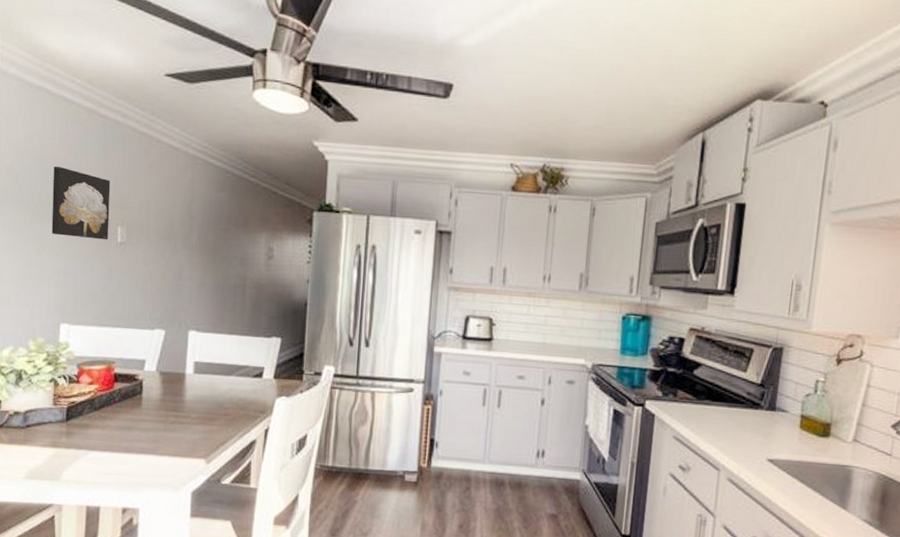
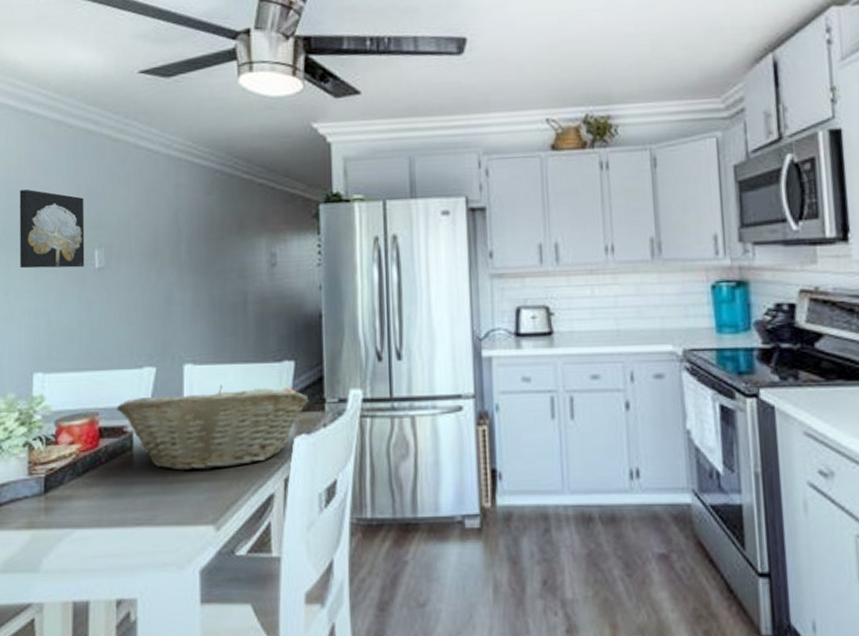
fruit basket: none [130,350,290,417] -> present [117,384,309,471]

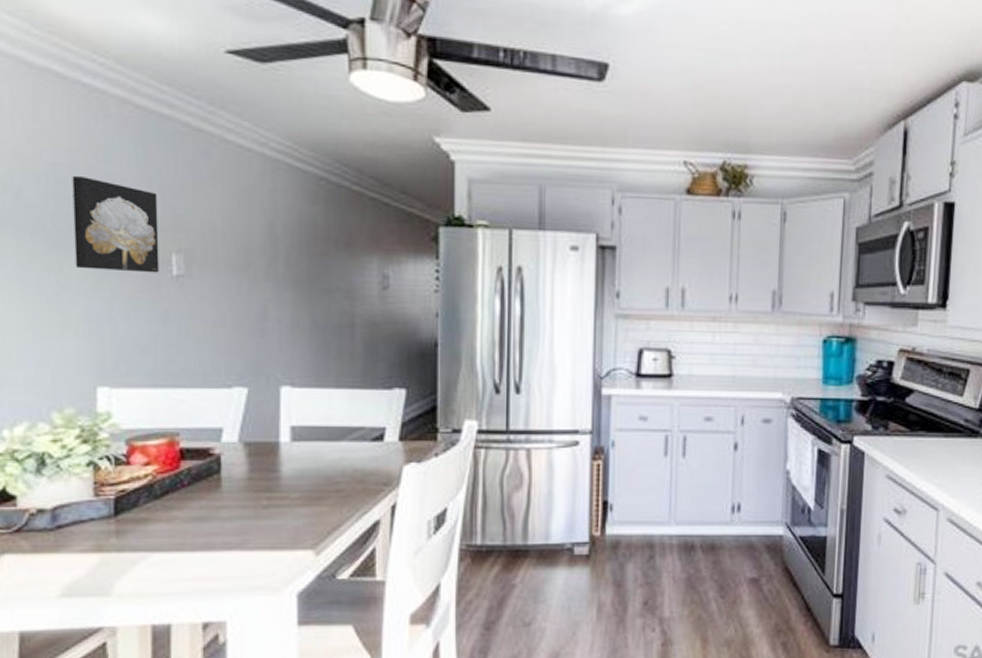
fruit basket: present [117,384,309,471] -> none [201,409,420,495]

